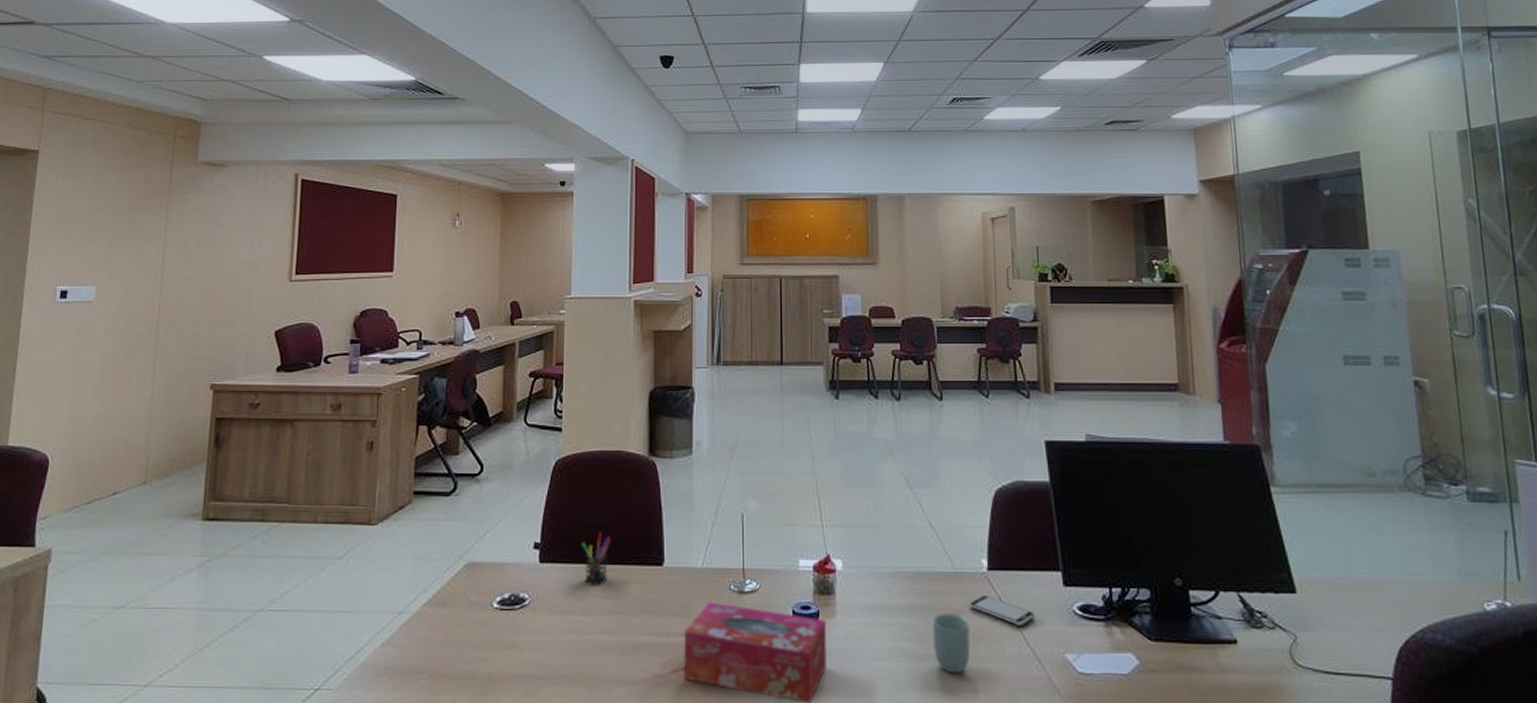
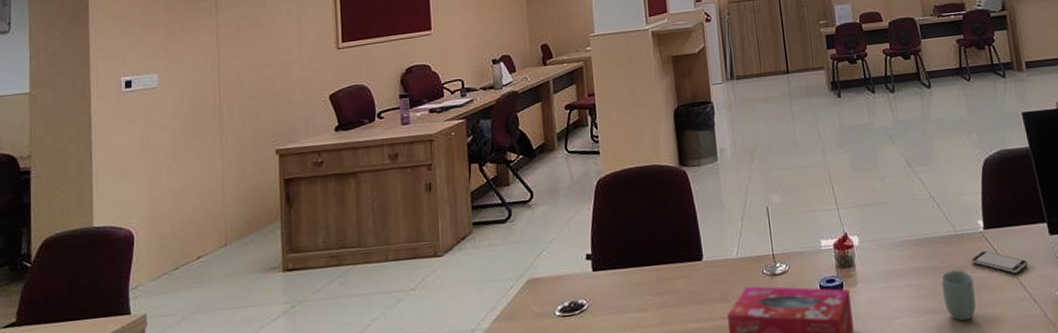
pen holder: present [581,532,612,585] -> none [628,238,655,286]

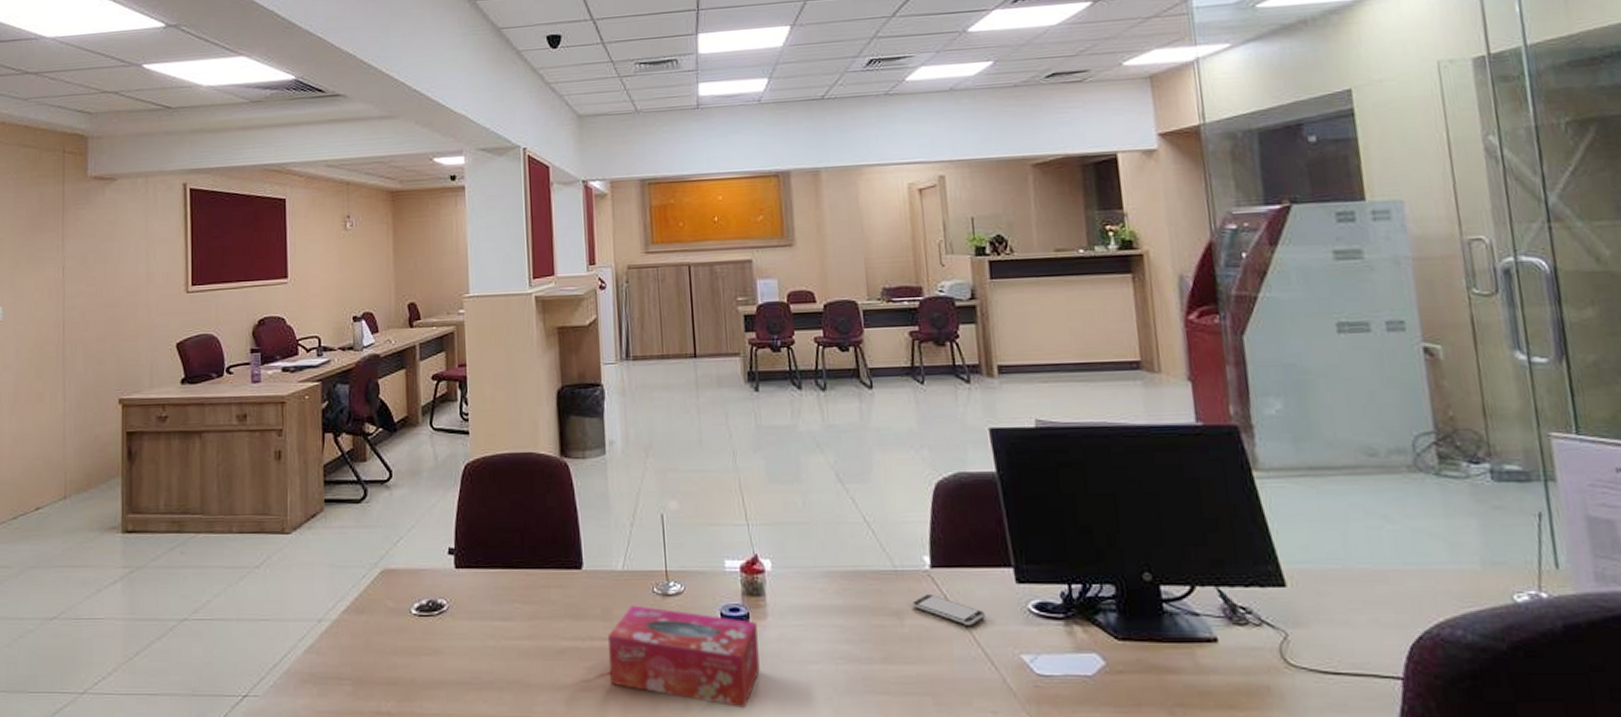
cup: present [941,270,976,321] -> none [872,614,916,675]

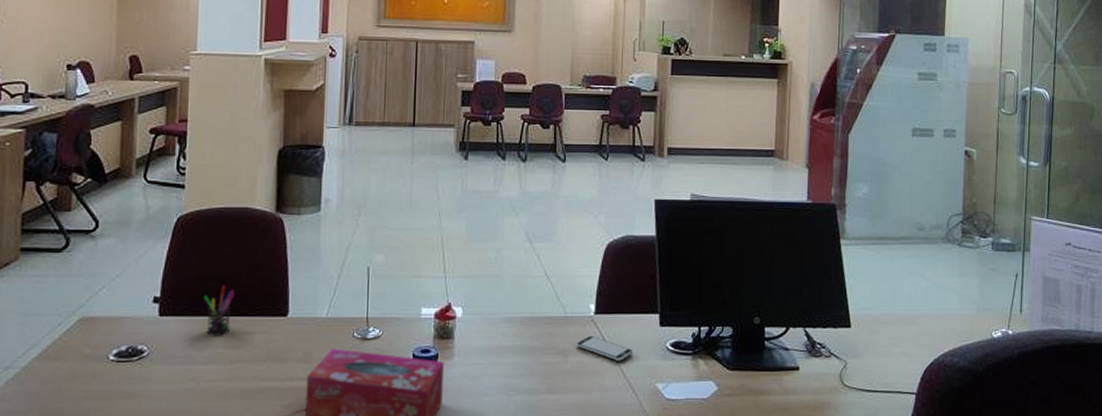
pen holder: none [496,536,527,590] -> present [203,286,235,336]

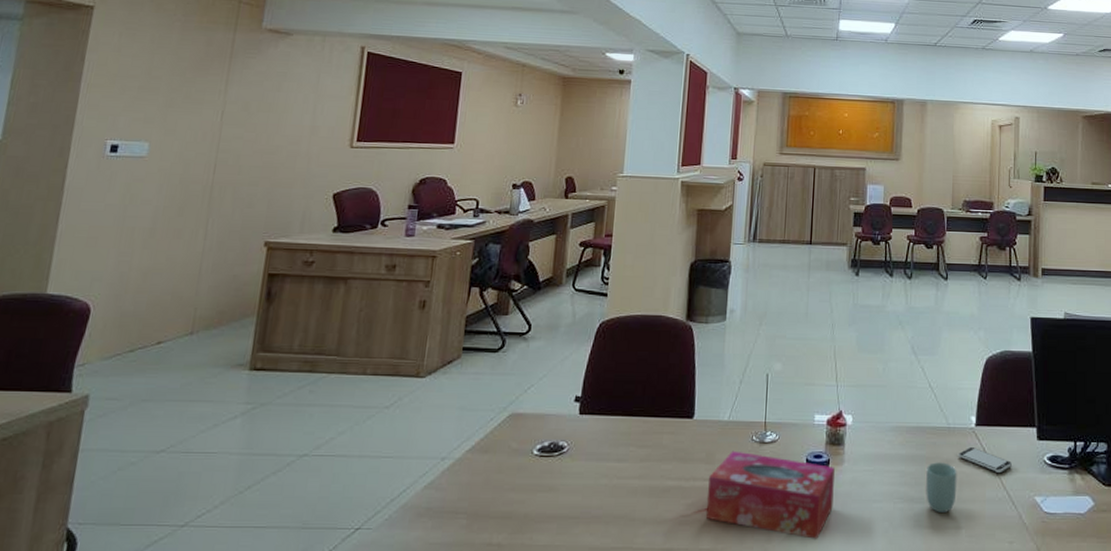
pen holder: present [203,286,235,336] -> none [619,387,648,435]
cup: none [541,352,575,403] -> present [926,462,957,512]

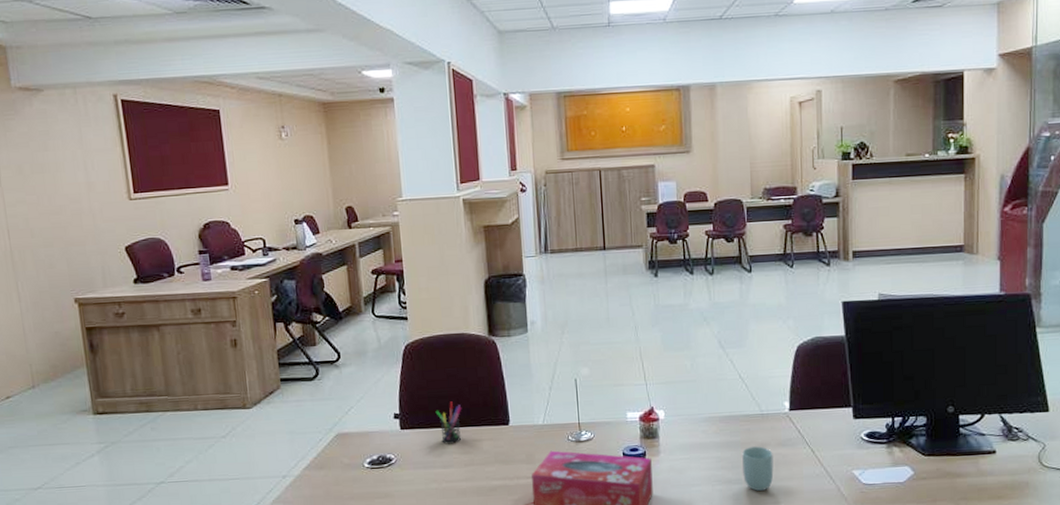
pen holder: none [619,387,648,435] -> present [435,401,462,445]
smartphone: present [957,448,1012,474] -> none [772,430,828,453]

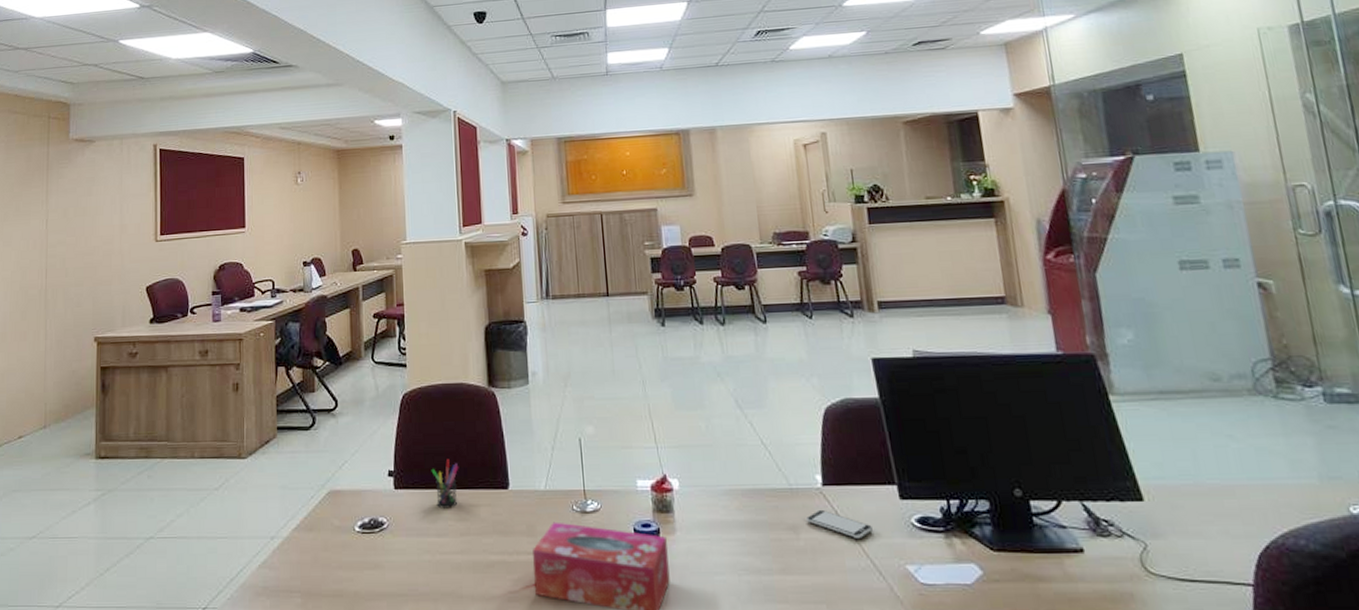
cup: present [742,446,774,491] -> none [771,528,811,585]
smartphone: none [772,430,828,453] -> present [805,510,873,540]

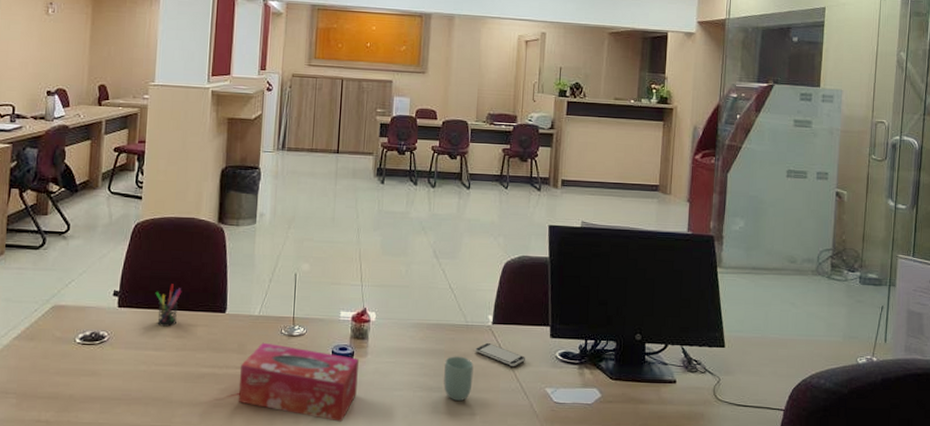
cup: none [771,528,811,585] -> present [444,356,474,401]

